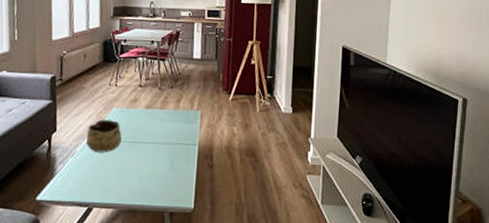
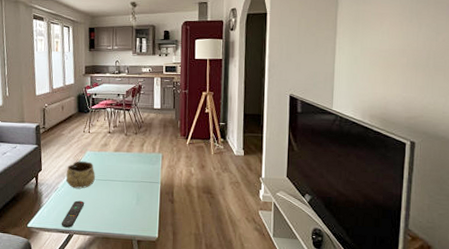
remote control: none [78,167,108,200] -> present [61,200,84,228]

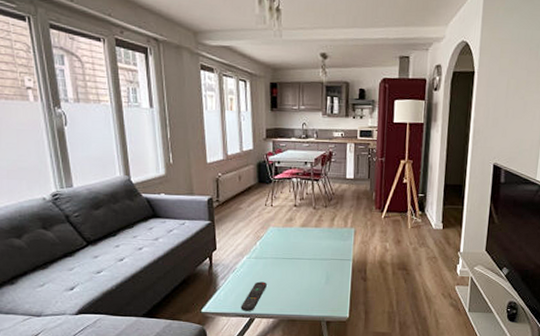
decorative bowl: present [65,161,95,189] -> none [244,238,279,269]

